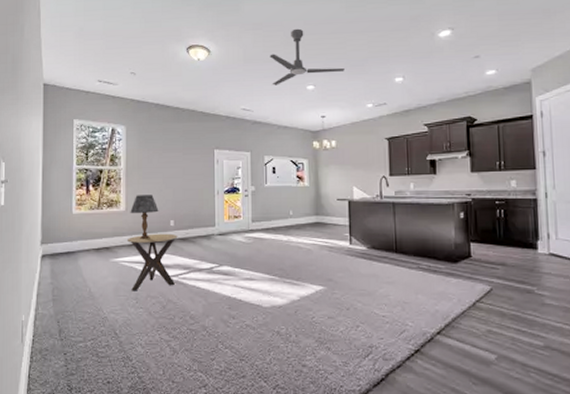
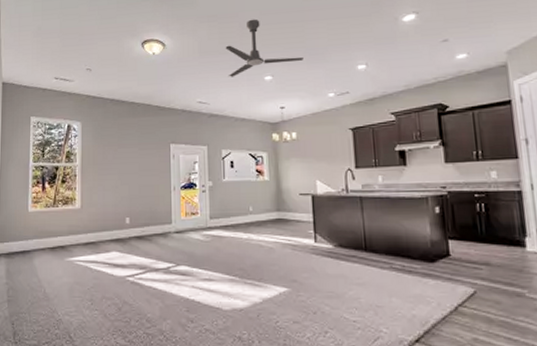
side table: present [127,233,178,291] -> none [83,231,134,292]
table lamp: present [130,195,159,239] -> none [85,191,114,237]

